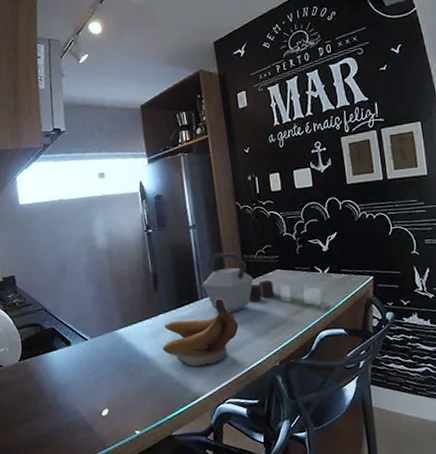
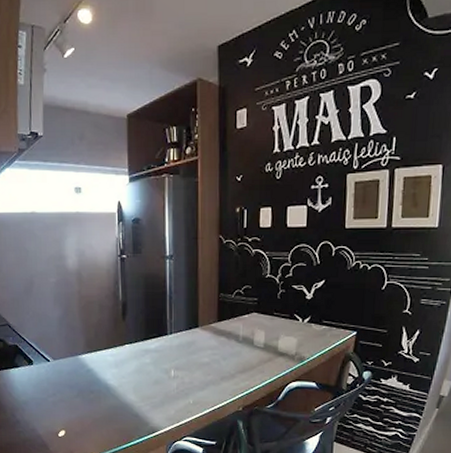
banana: present [162,298,239,367] -> none [125,335,205,401]
kettle: present [203,252,274,313] -> none [174,288,248,352]

